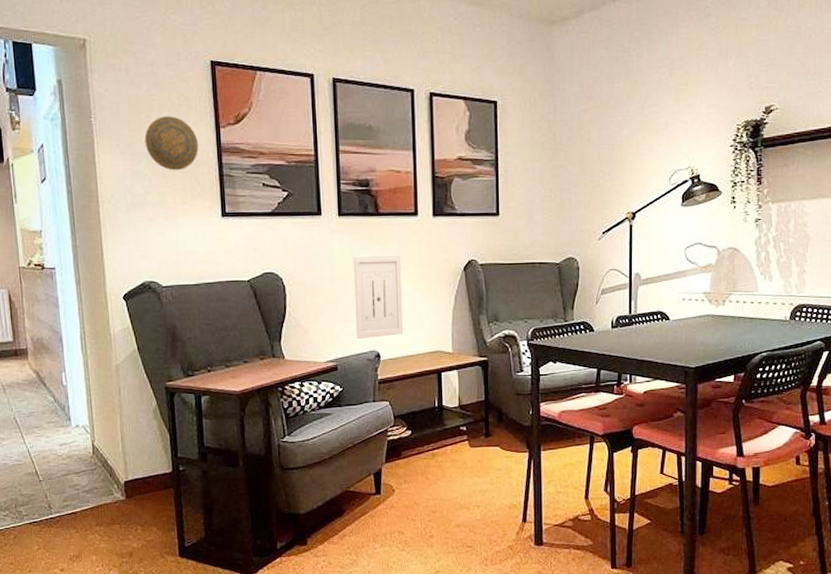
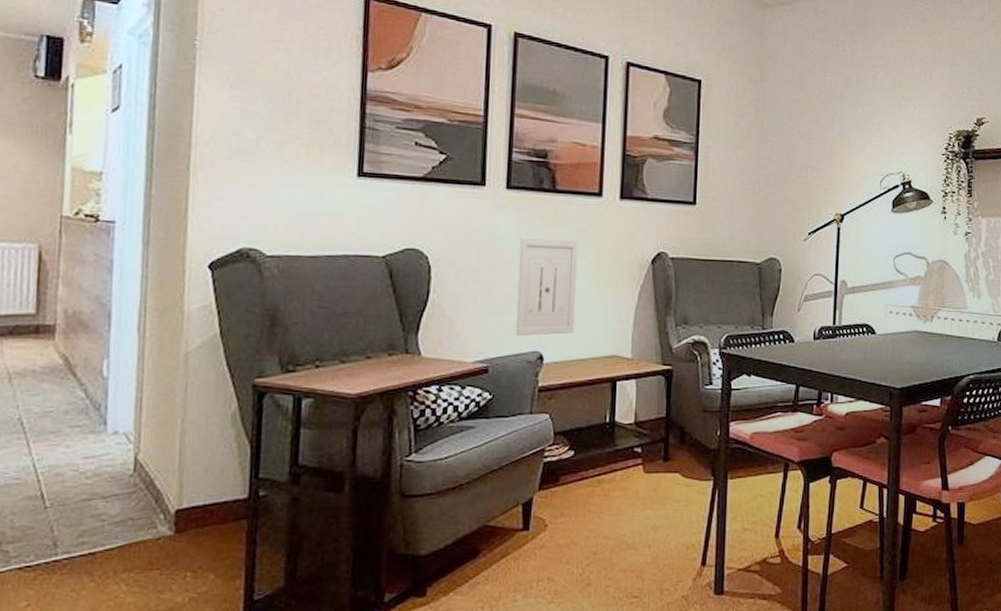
decorative plate: present [144,116,199,171] -> none [265,49,338,117]

